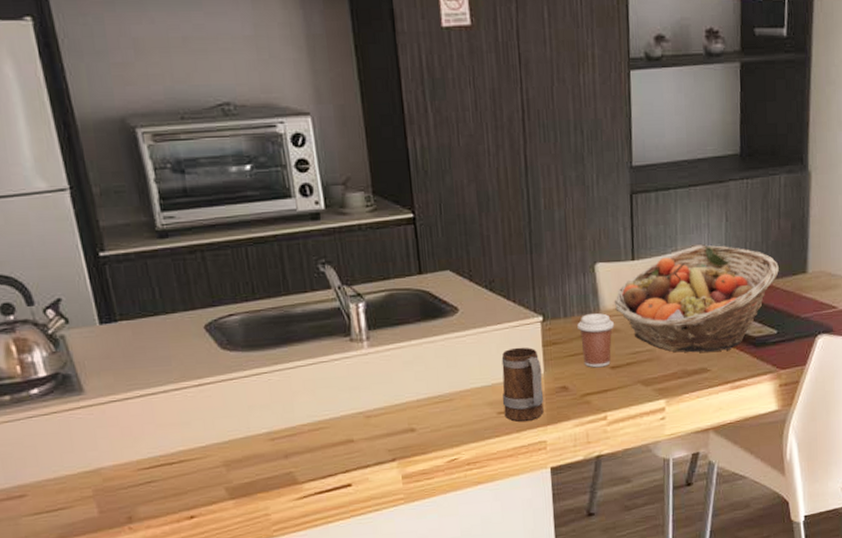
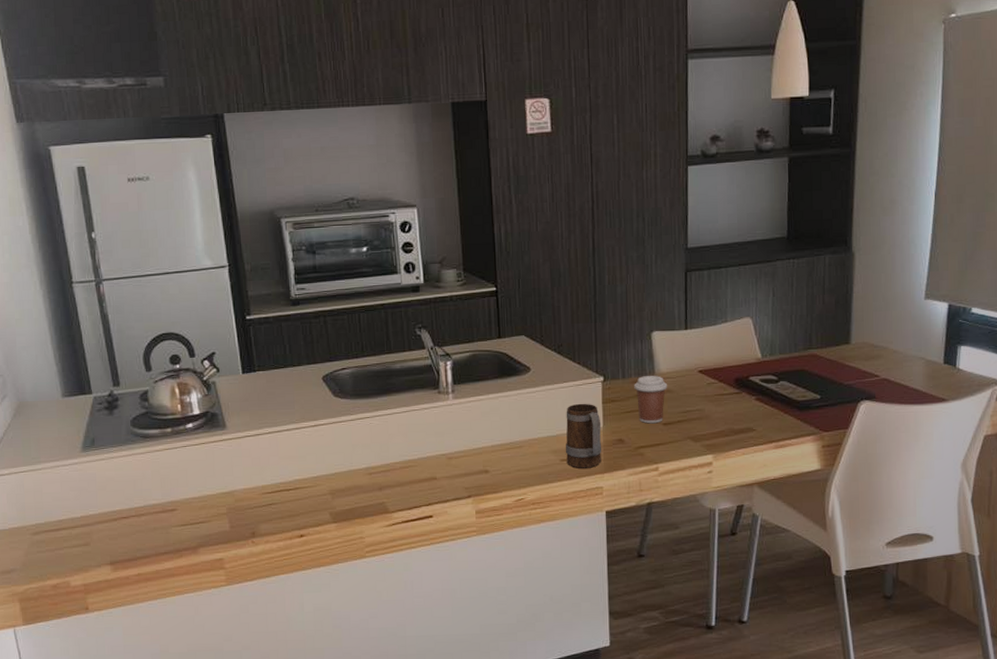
fruit basket: present [614,245,779,353] -> none [667,317,823,413]

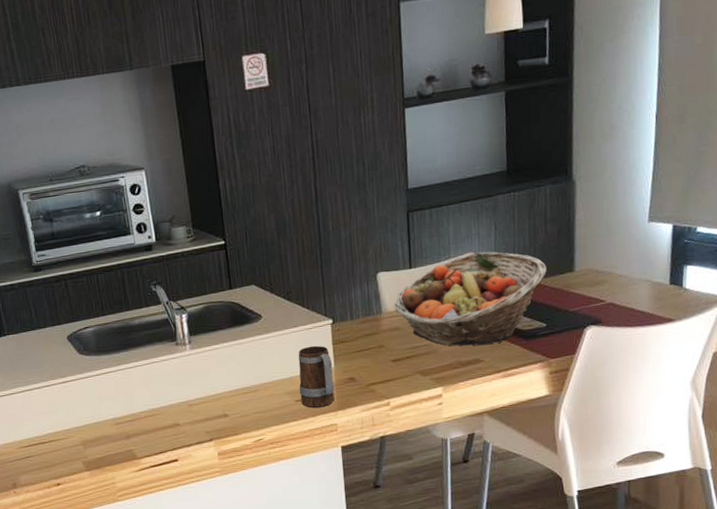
coffee cup: present [634,376,667,424] -> none [362,315,395,362]
fruit basket: none [667,317,823,413] -> present [394,251,547,346]

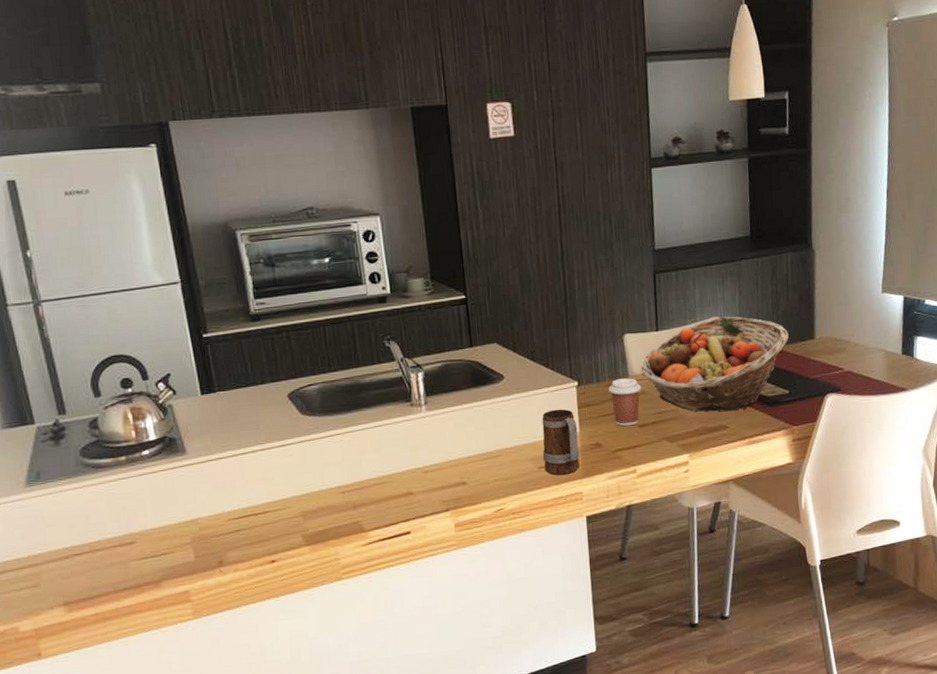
coffee cup: none [362,315,395,362] -> present [608,378,641,427]

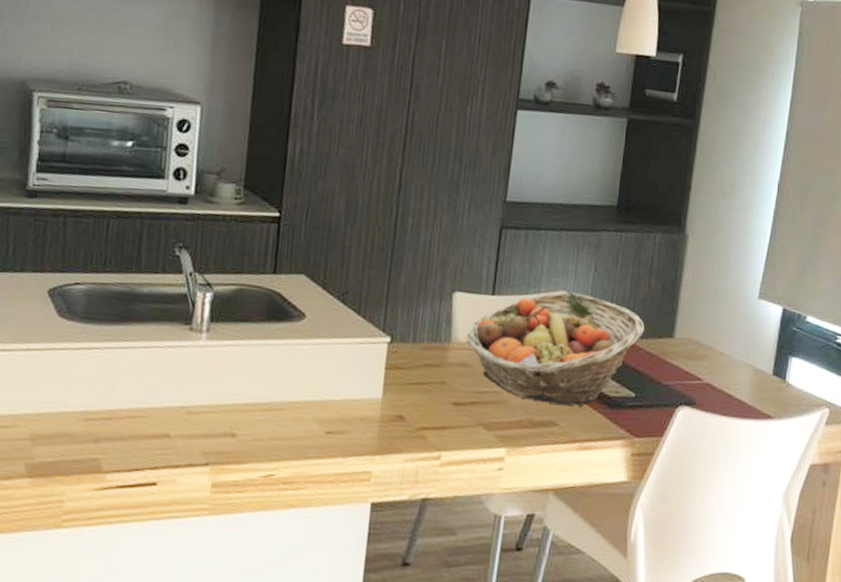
mug: present [542,409,580,475] -> none [332,365,381,447]
coffee cup: present [608,378,641,427] -> none [425,343,463,402]

